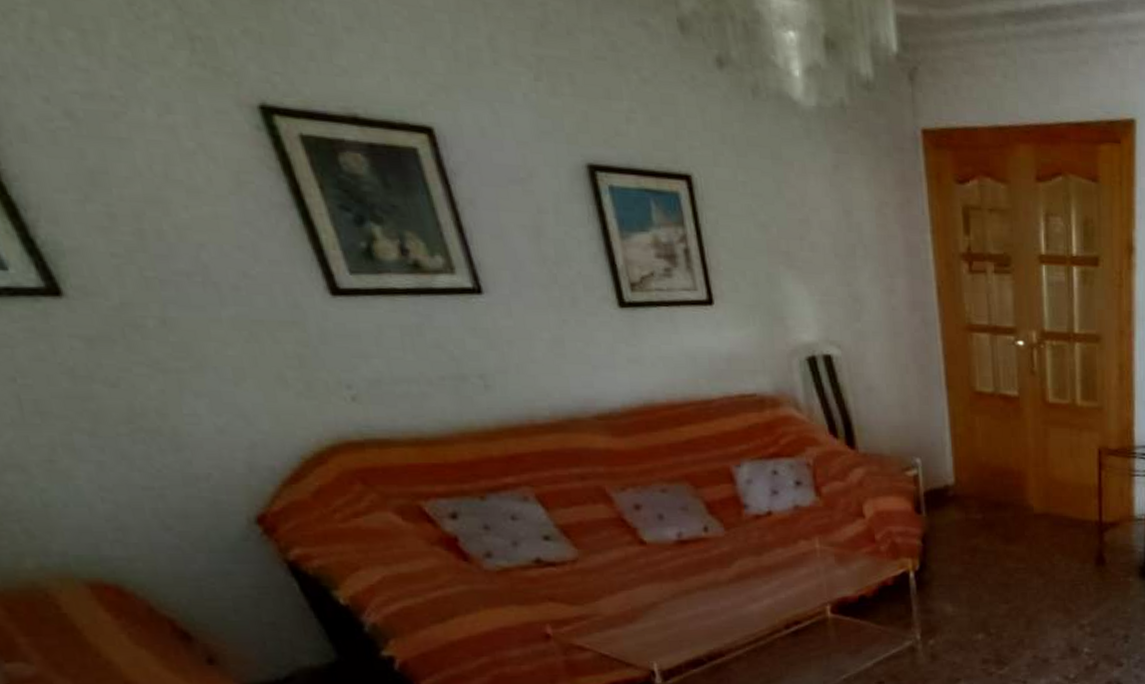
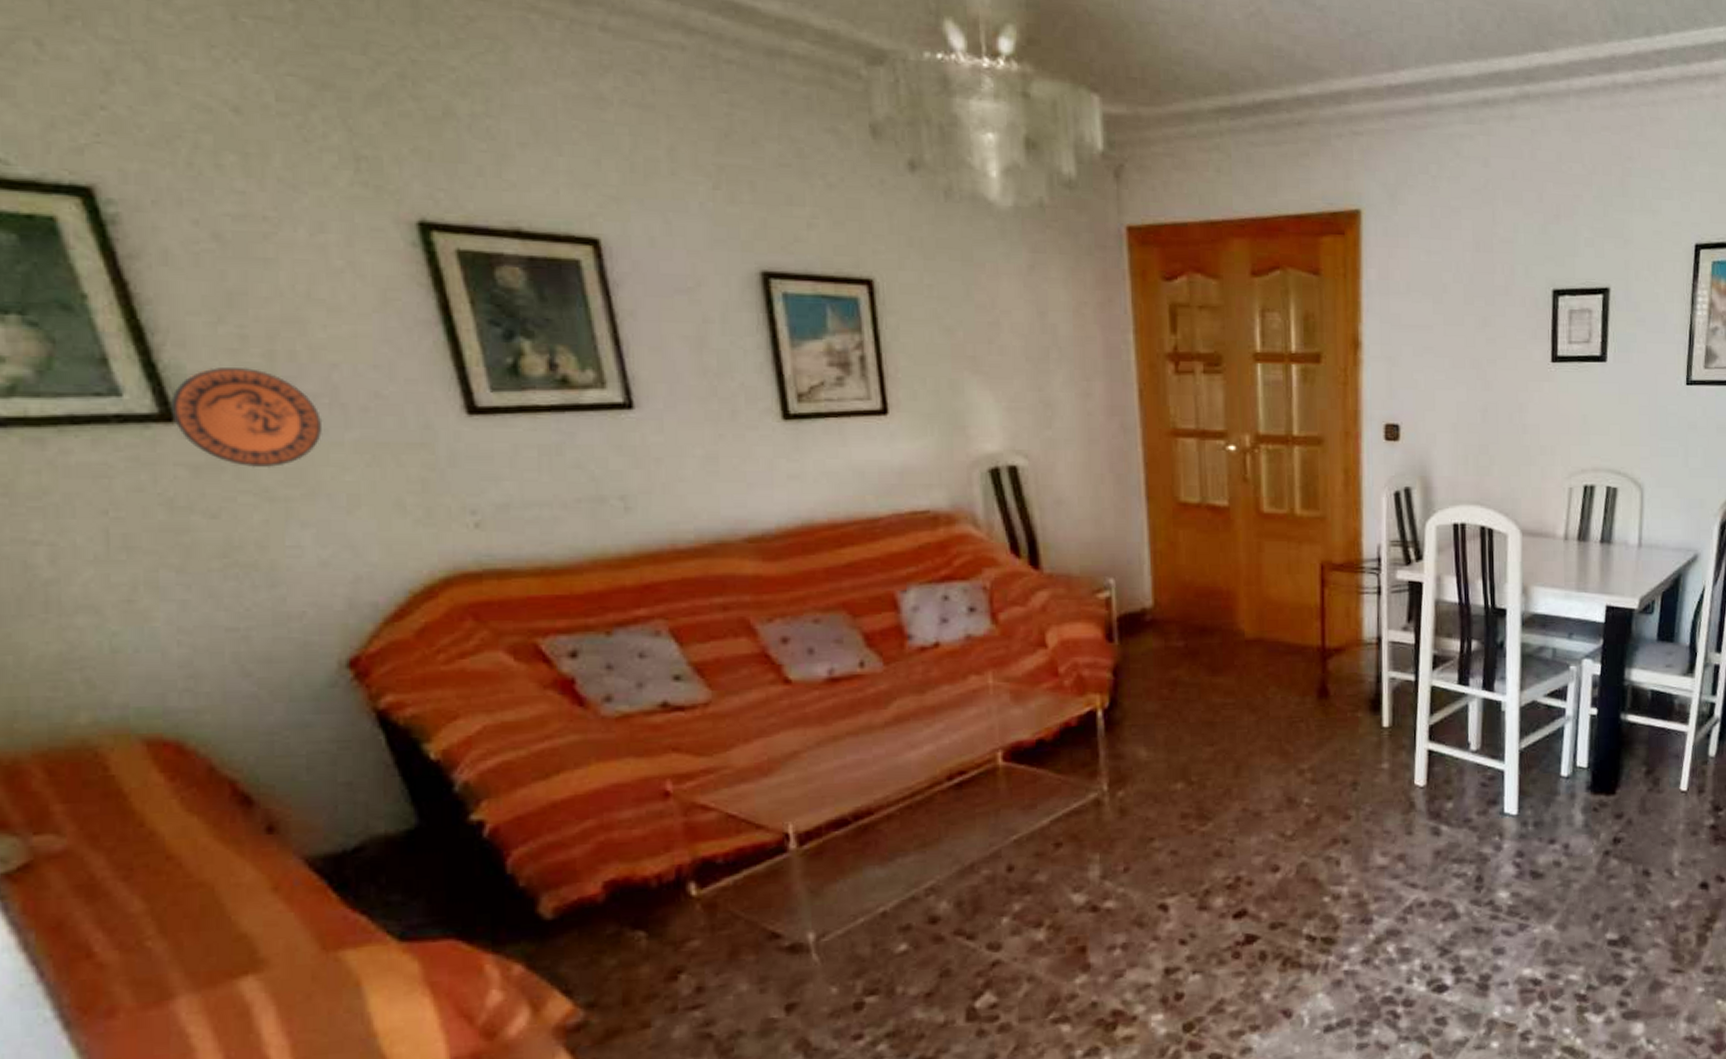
decorative plate: none [54,244,200,342] -> present [169,366,323,468]

